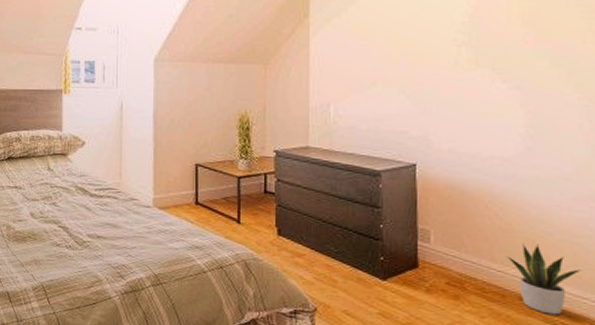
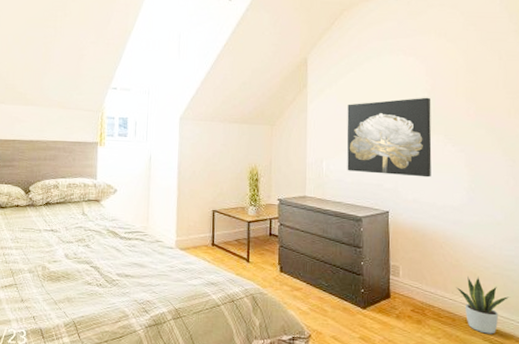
wall art: none [360,22,474,122] -> present [347,97,432,178]

